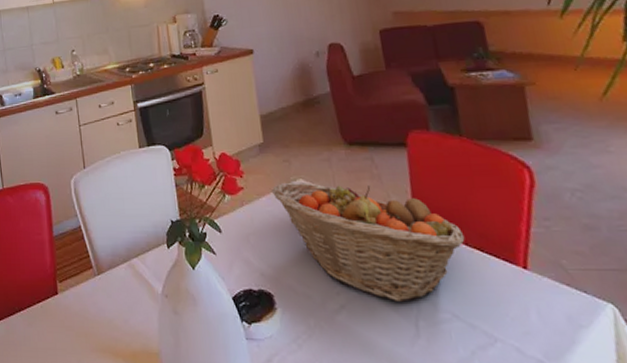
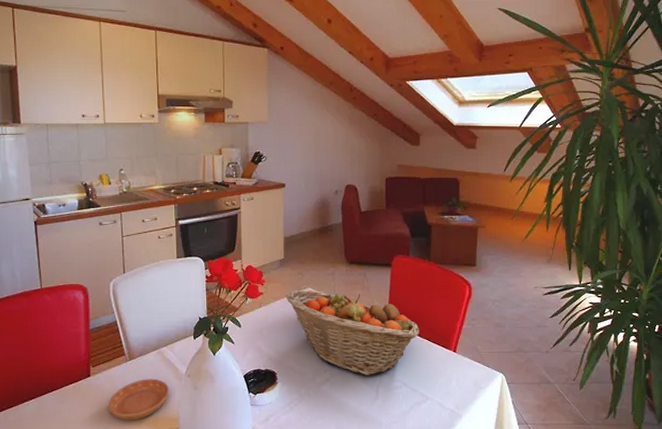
saucer: none [79,298,146,353] -> present [108,379,170,421]

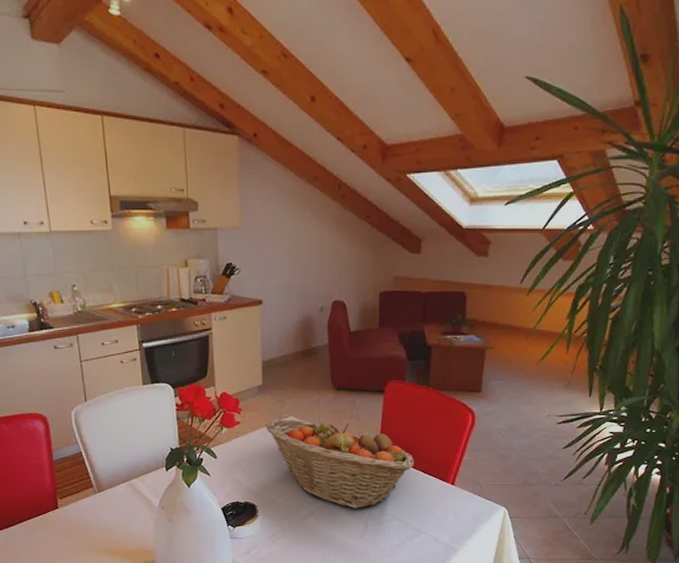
saucer: present [108,379,170,421] -> none [79,511,143,553]

